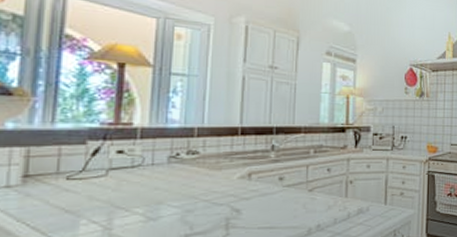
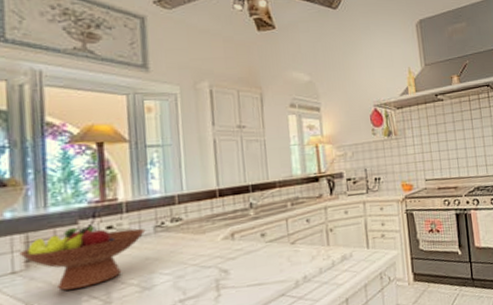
fruit bowl: none [17,148,159,211] -> present [19,225,146,291]

